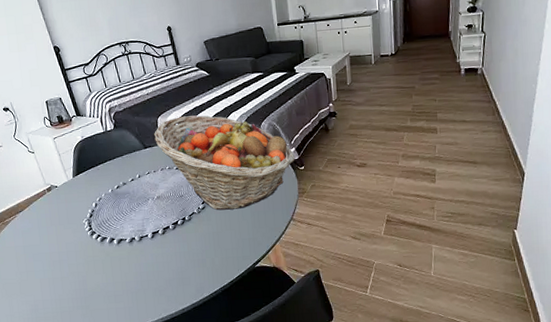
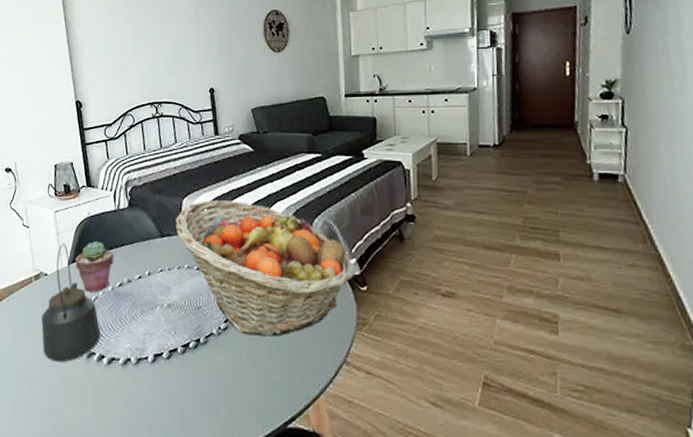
kettle: none [58,162,109,248] -> present [40,243,101,363]
potted succulent: none [78,157,110,196] -> present [75,241,114,293]

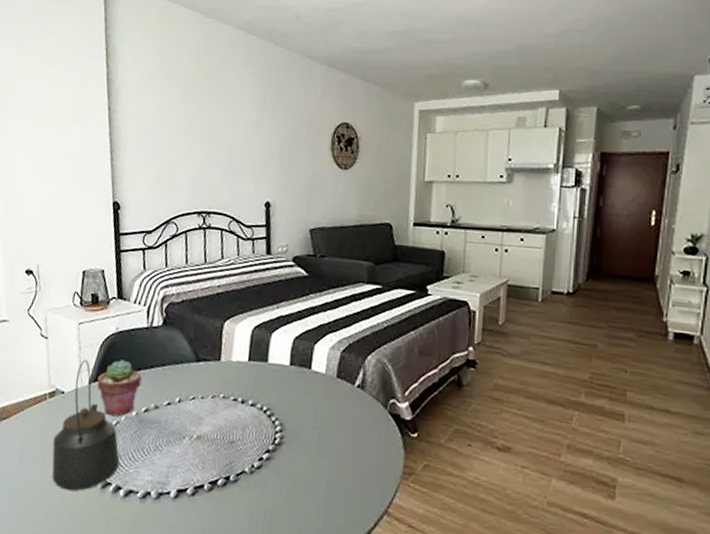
fruit basket: present [174,200,356,337] -> none [213,325,407,481]

